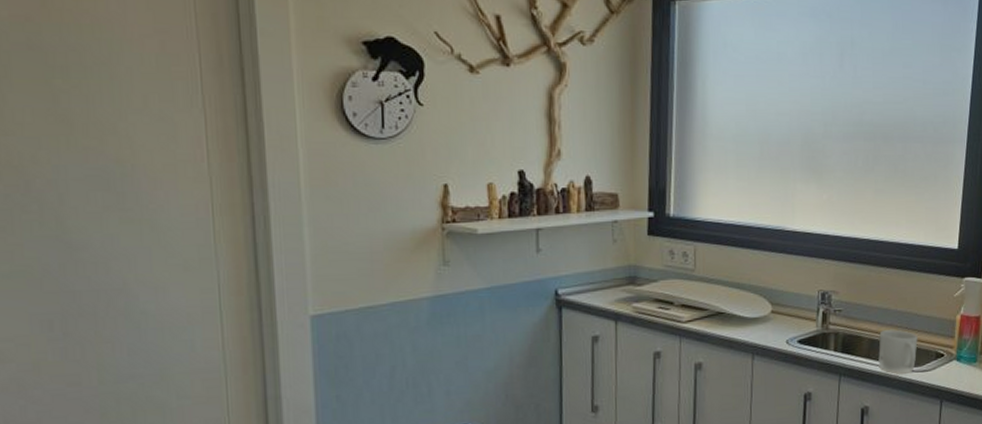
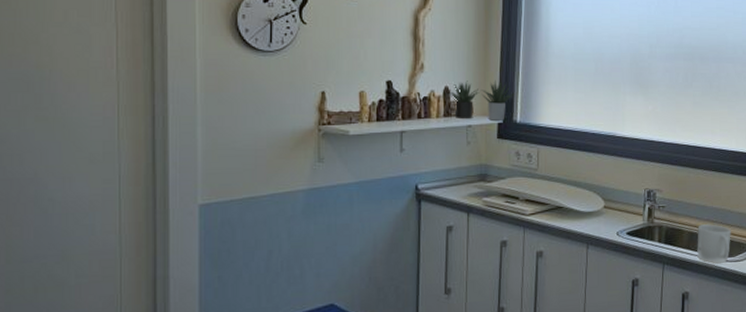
succulent plant: none [590,168,666,215] -> present [449,81,514,121]

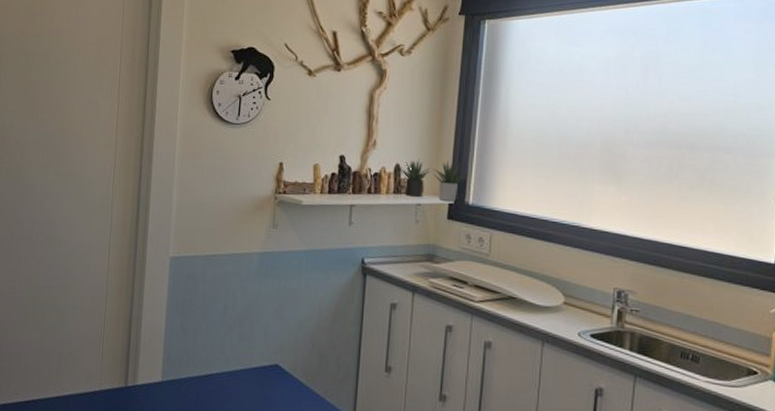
mug: present [697,224,731,264] -> none [679,337,726,386]

